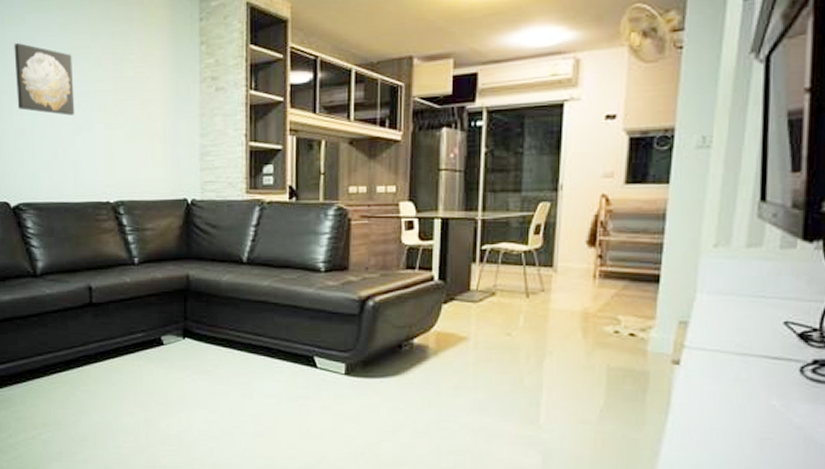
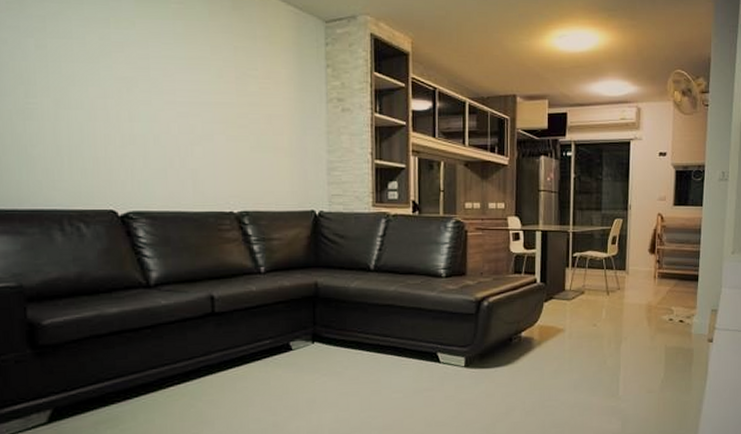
wall art: present [14,43,75,116] -> none [121,47,194,125]

